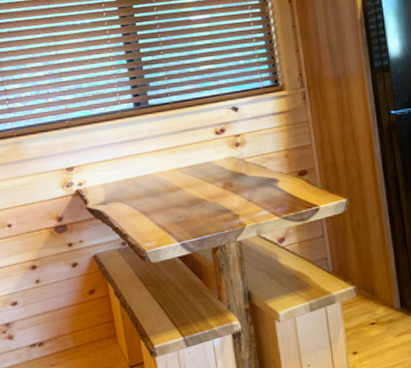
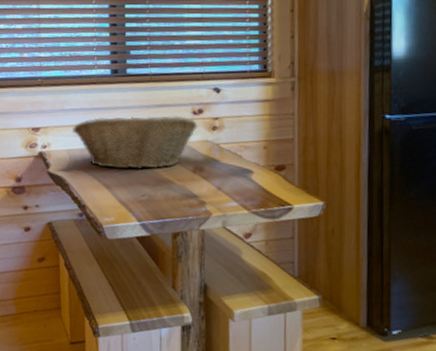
fruit basket: none [105,137,222,196] -> present [73,115,198,169]

